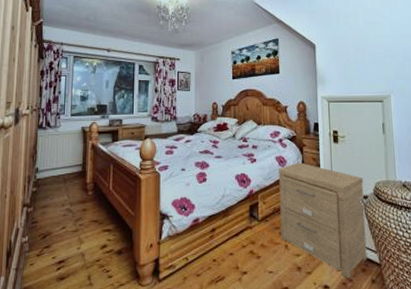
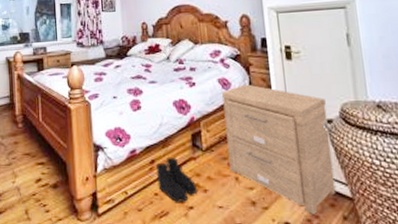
boots: none [215,225,252,268] -> present [155,156,198,202]

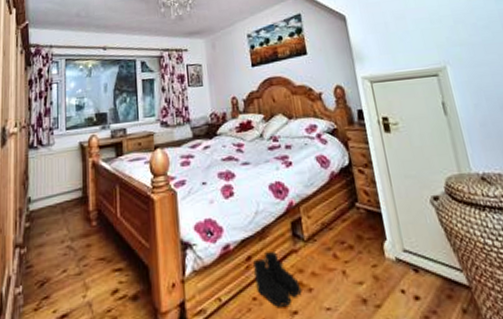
side table: present [222,84,336,214] -> none [321,161,452,309]

